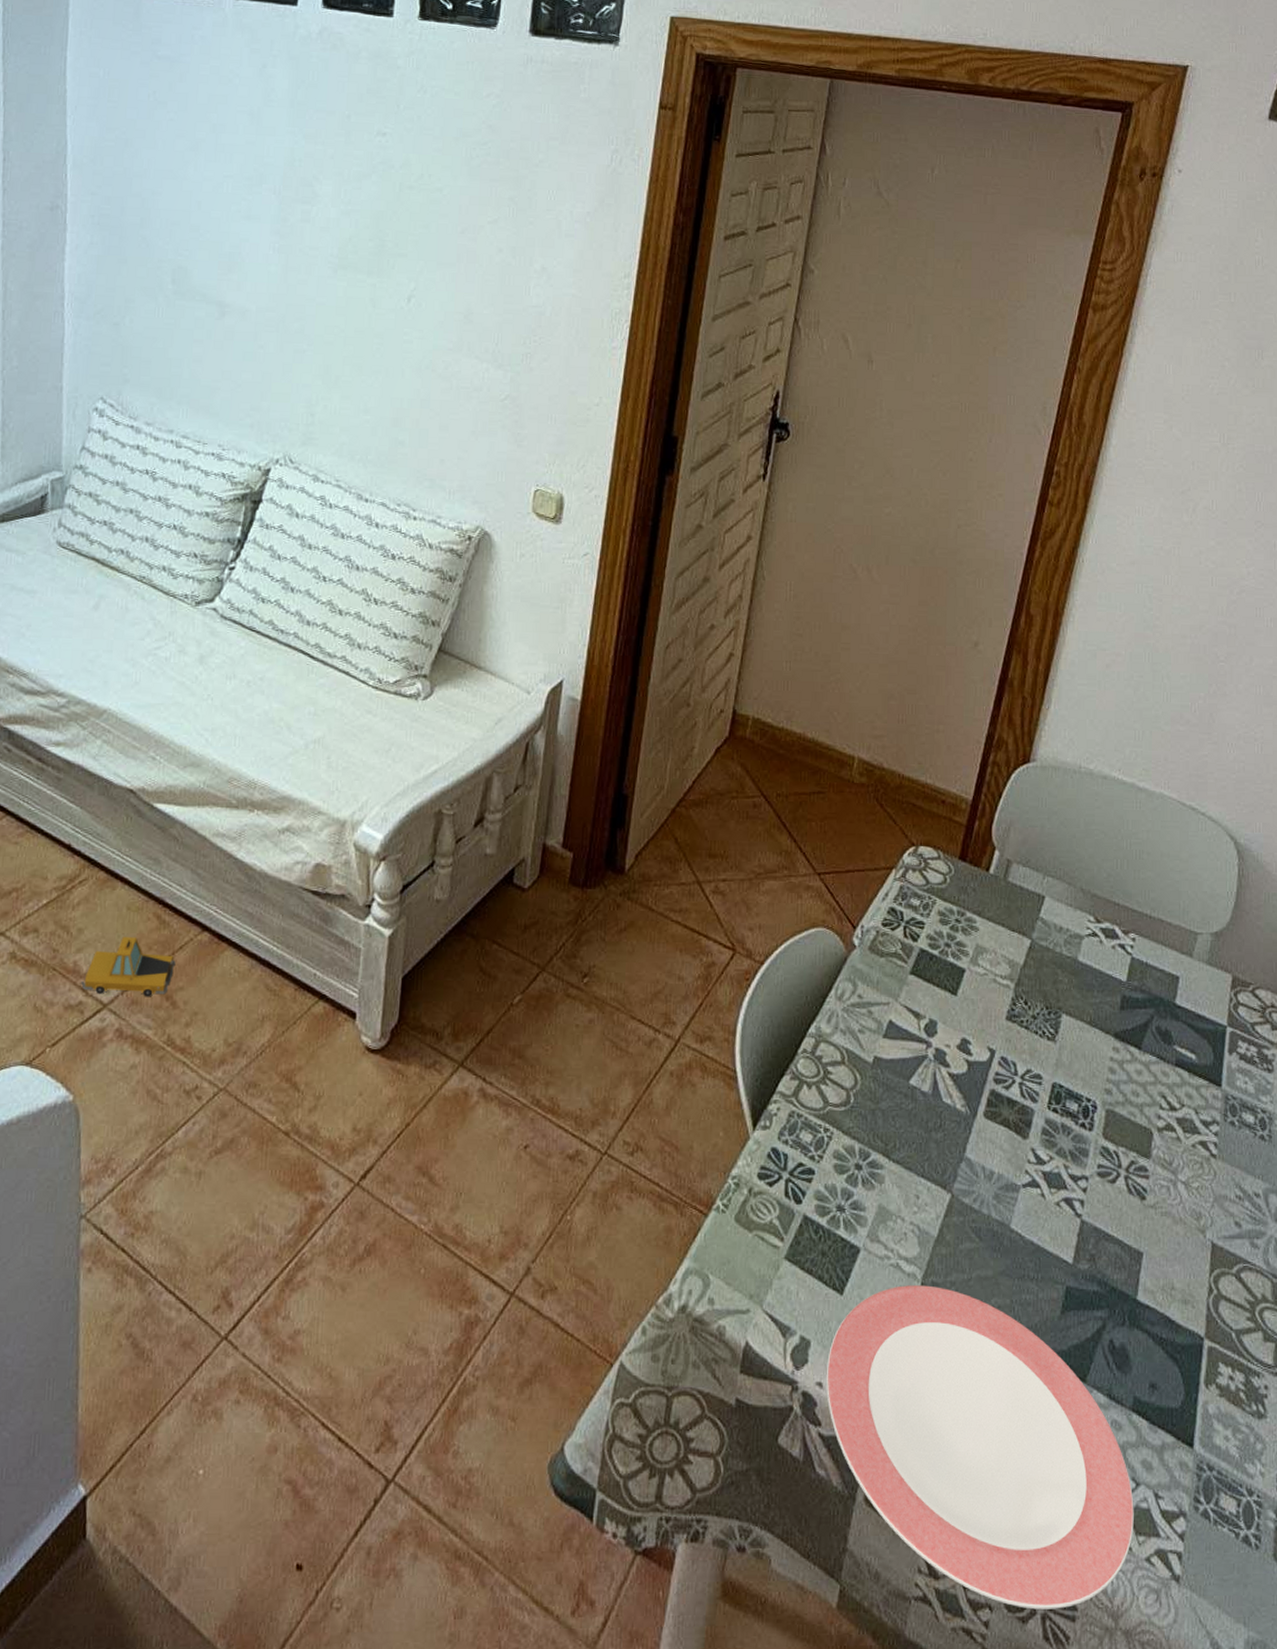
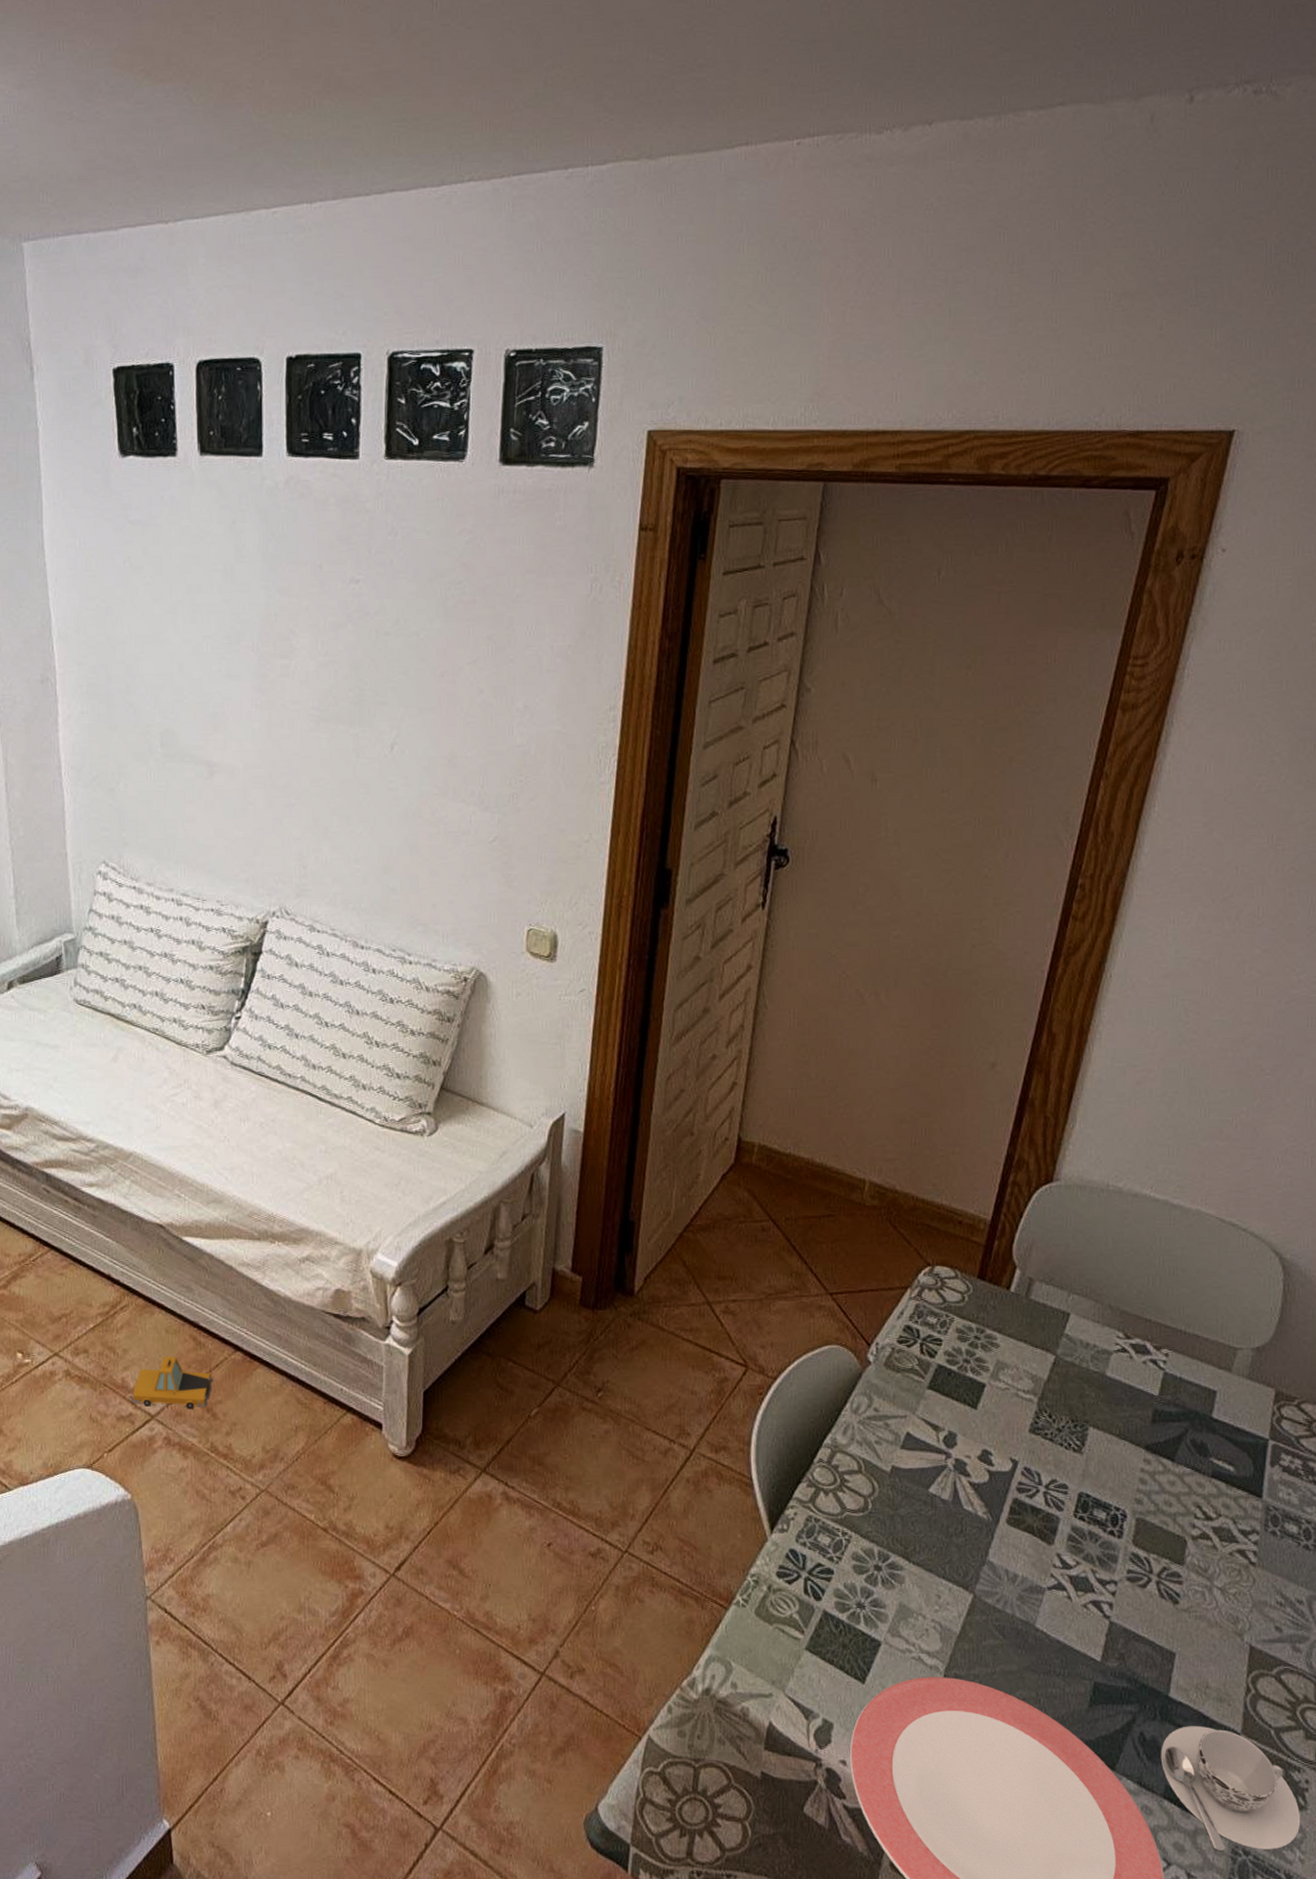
teacup: none [1129,1331,1261,1468] -> present [1160,1726,1301,1852]

